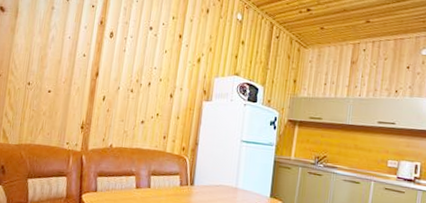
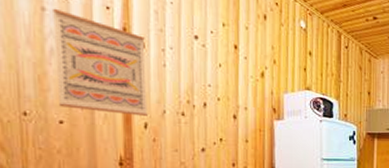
wall art: none [50,7,114,91] -> present [53,8,148,116]

